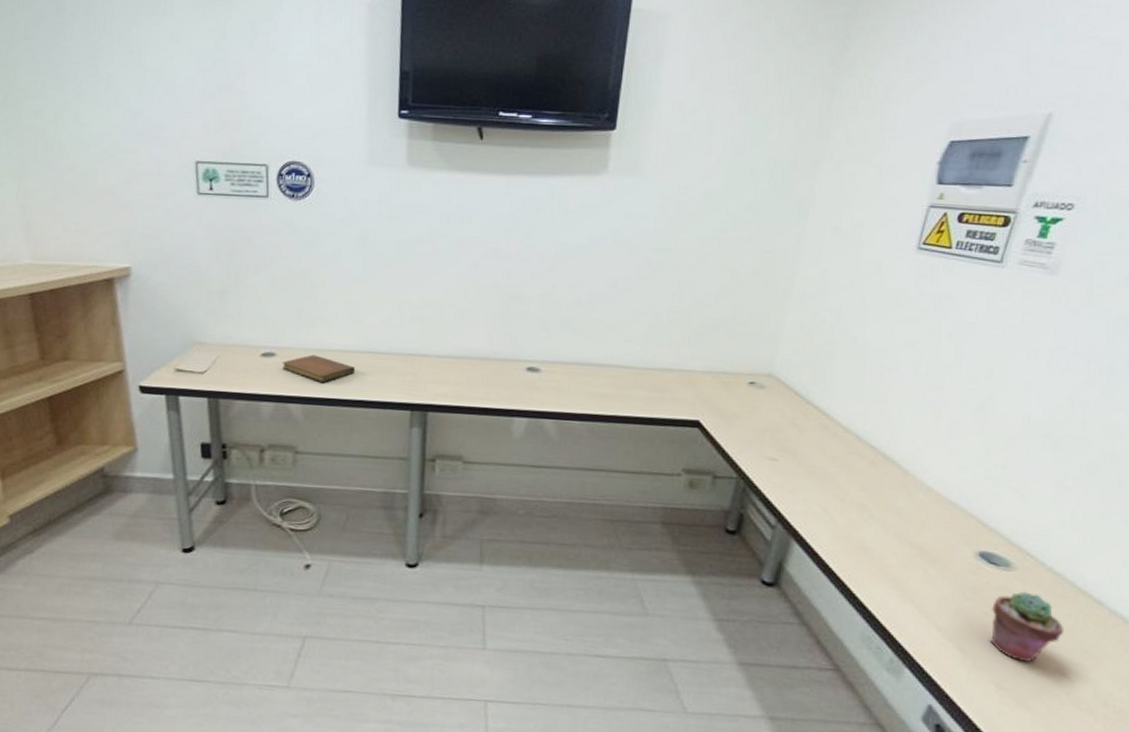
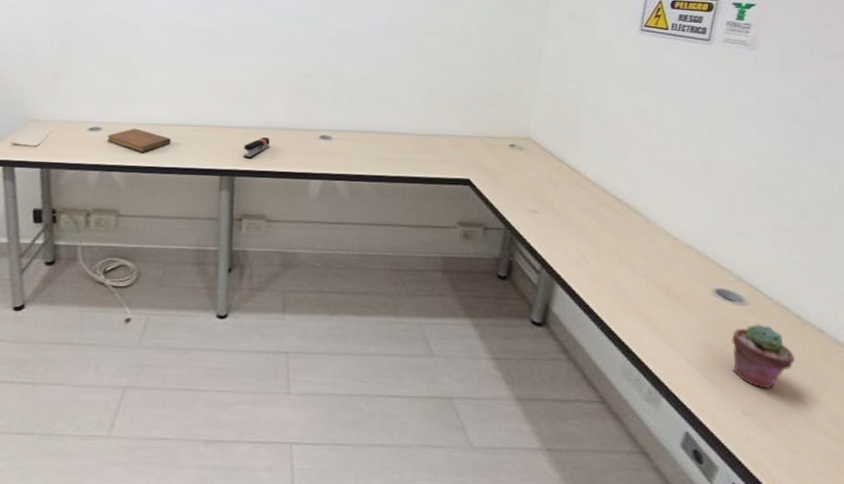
stapler: none [438,368,469,391] -> present [243,137,271,158]

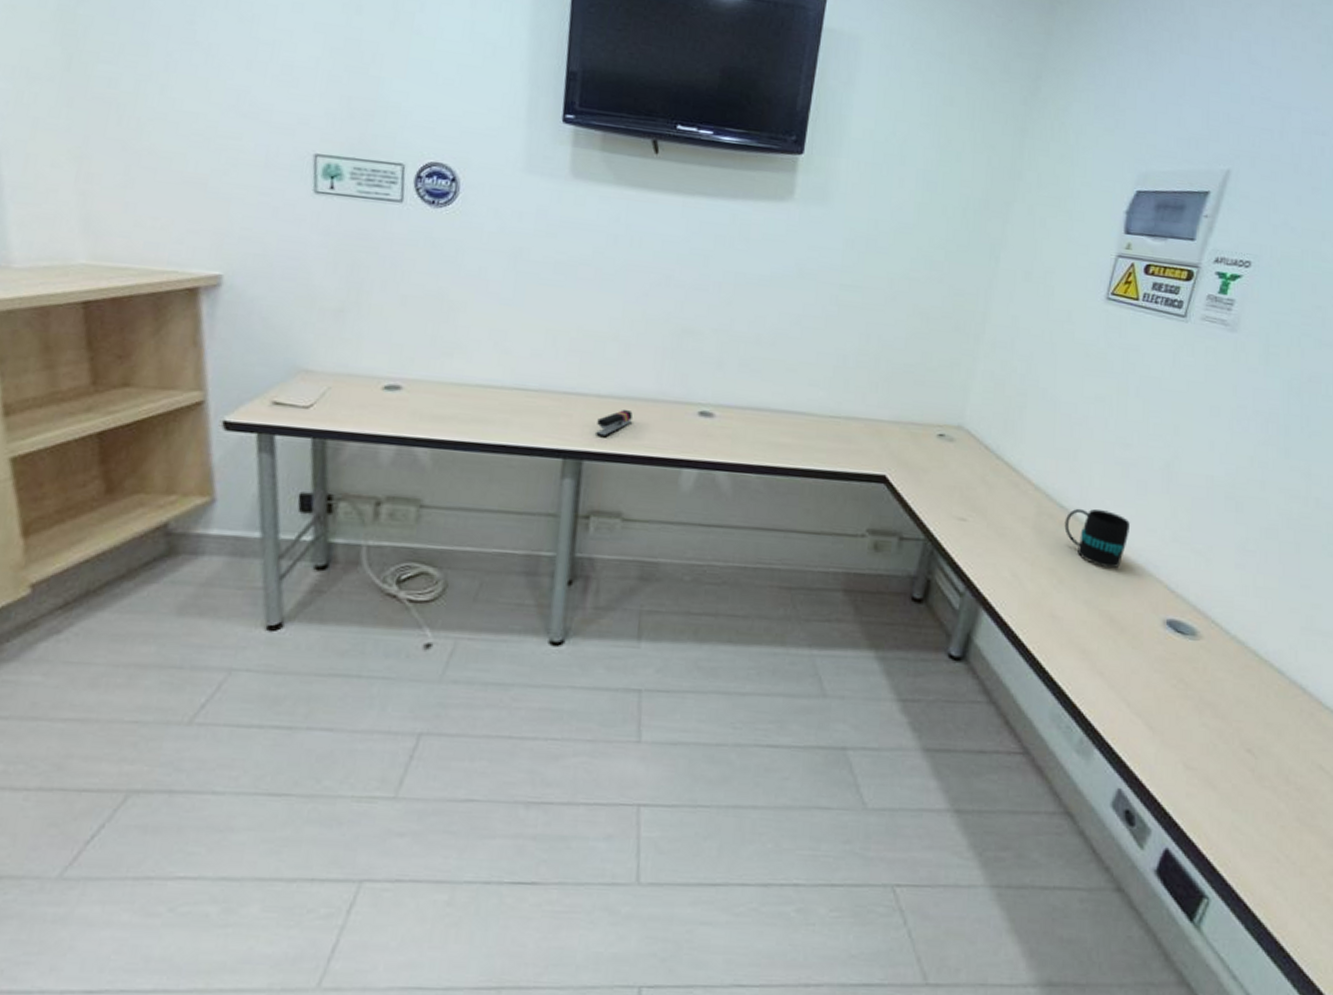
notebook: present [106,128,172,152] -> none [408,389,499,423]
mug: none [620,199,677,248] -> present [1064,508,1130,569]
potted succulent: present [732,324,796,390] -> none [1177,662,1248,739]

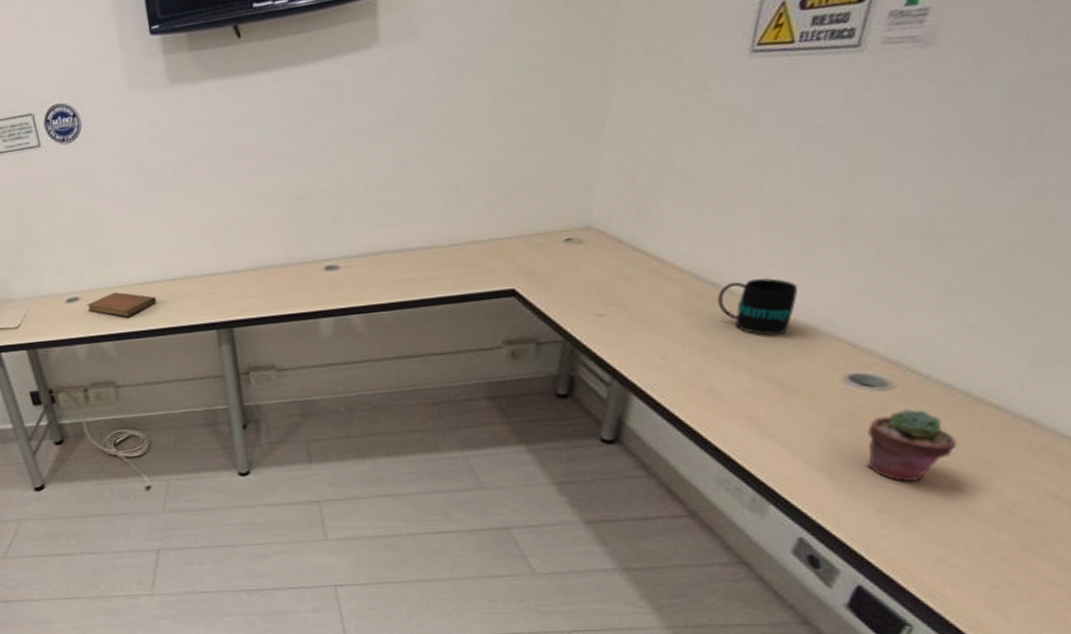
notebook: none [408,389,499,423] -> present [87,292,157,317]
stapler: present [596,410,633,437] -> none [238,279,269,305]
potted succulent: none [1177,662,1248,739] -> present [866,409,957,483]

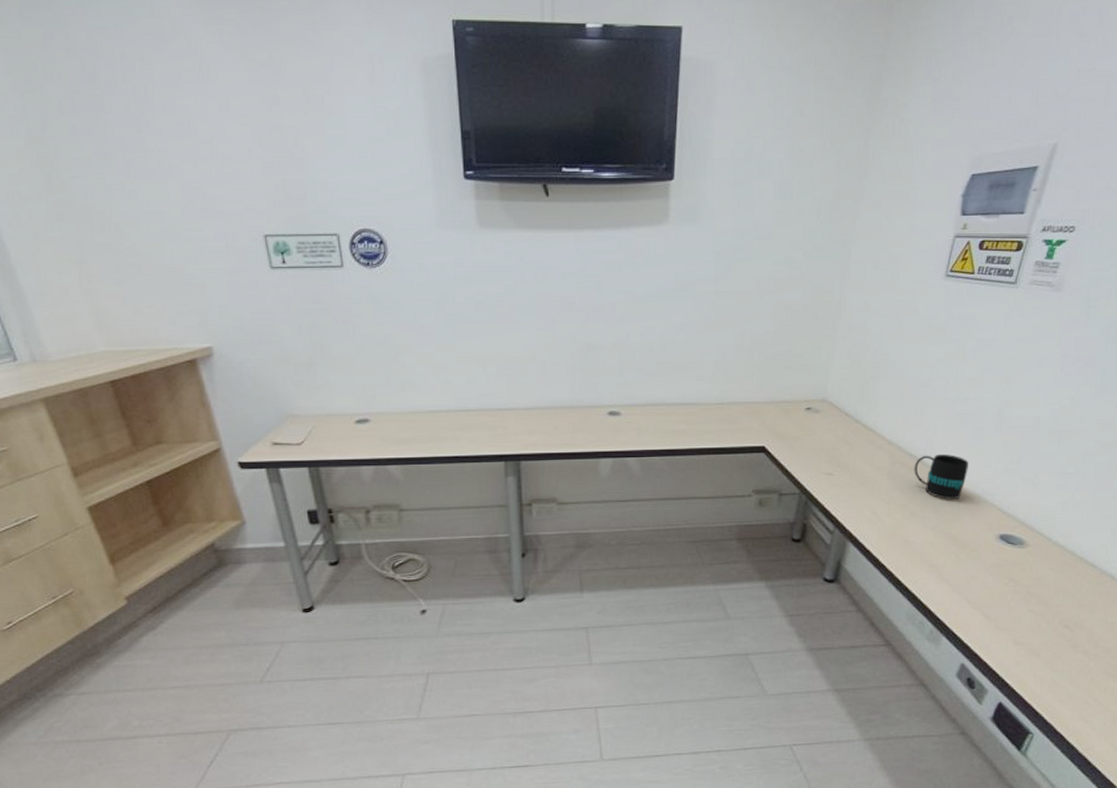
notebook: present [87,292,157,317] -> none [377,417,449,442]
potted succulent: present [866,409,957,483] -> none [1008,563,1066,621]

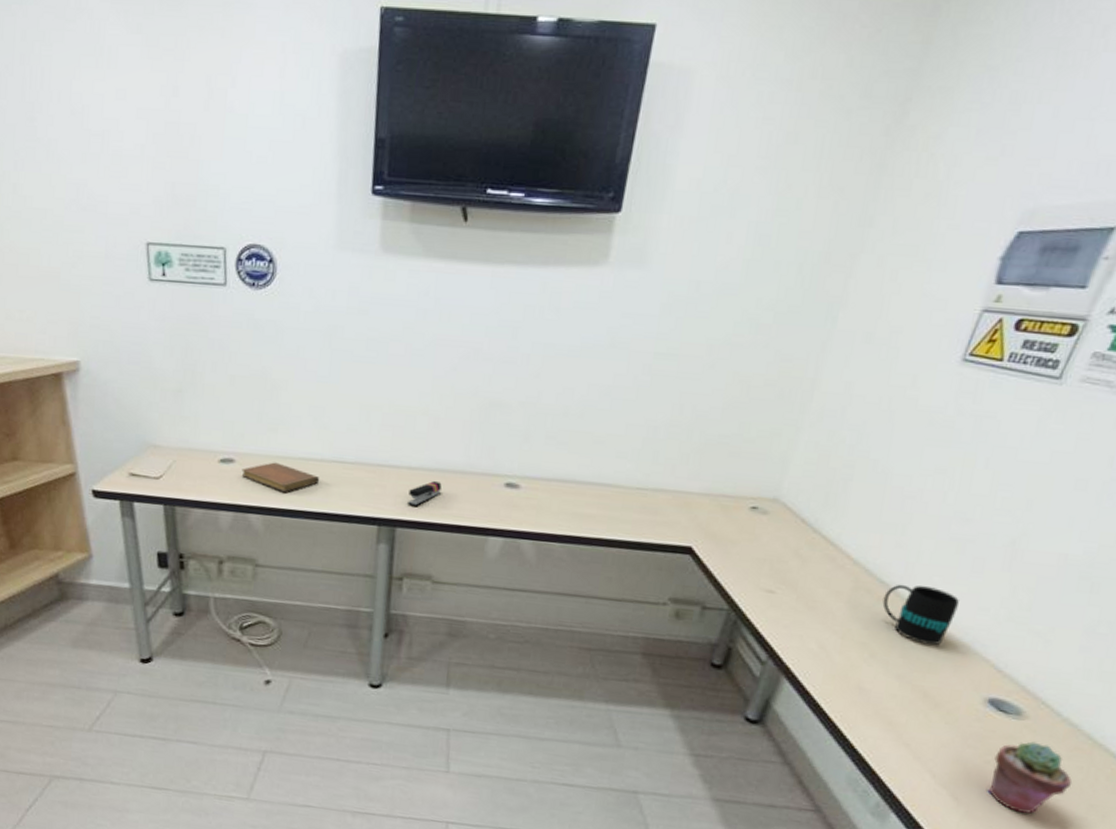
notebook: none [377,417,449,442] -> present [241,462,320,492]
stapler: none [528,418,556,441] -> present [408,481,442,506]
potted succulent: none [1008,563,1066,621] -> present [987,741,1073,815]

